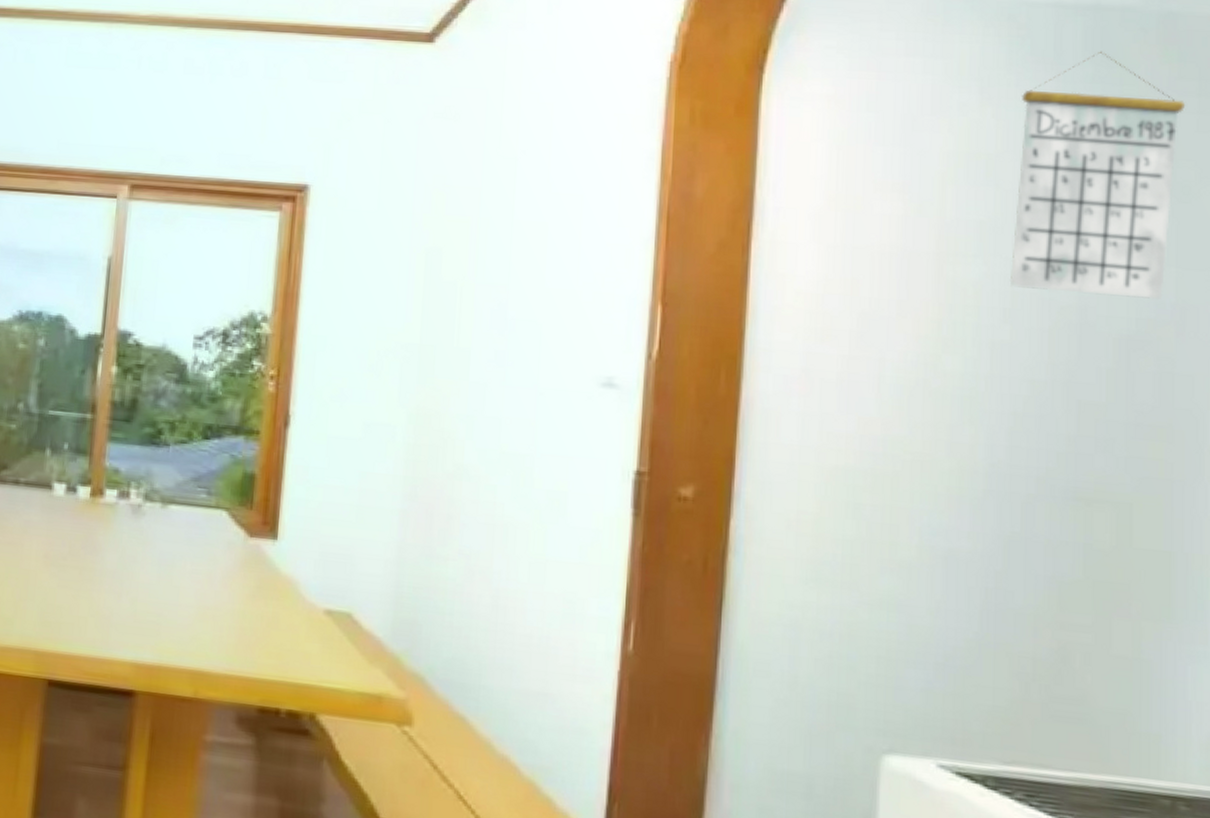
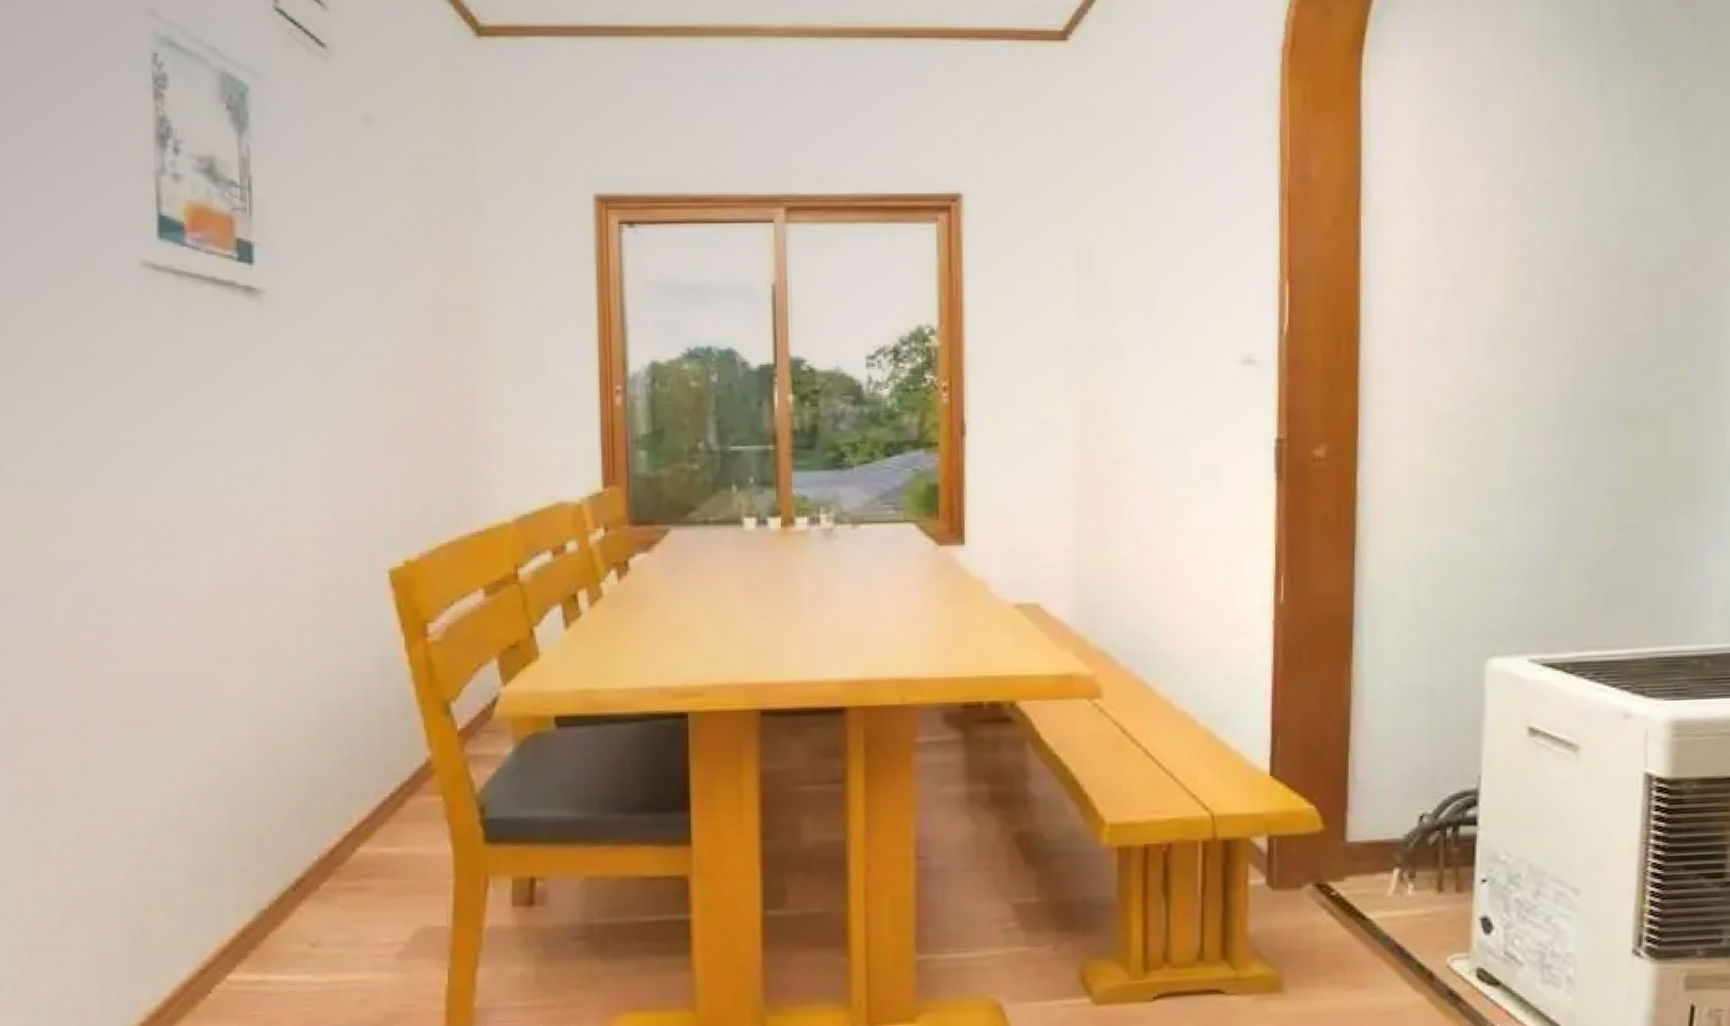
calendar: present [1009,51,1186,300] -> none [1569,17,1699,239]

